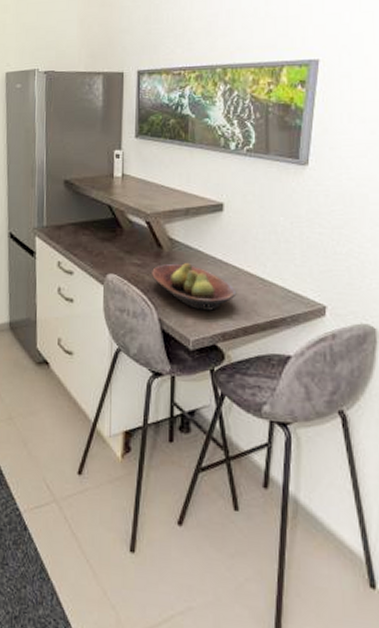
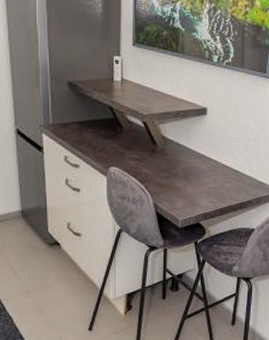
fruit bowl: present [152,263,237,311] -> none [148,158,216,196]

